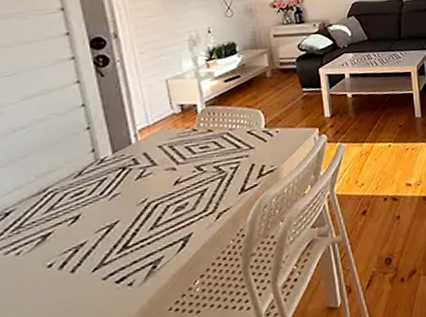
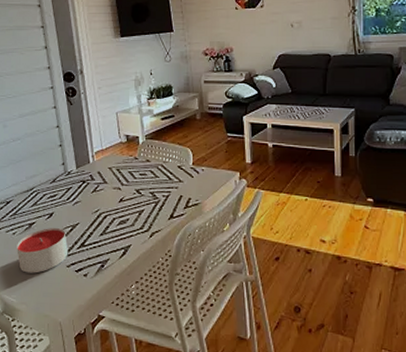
candle: none [23,232,104,303] -> present [17,228,68,274]

